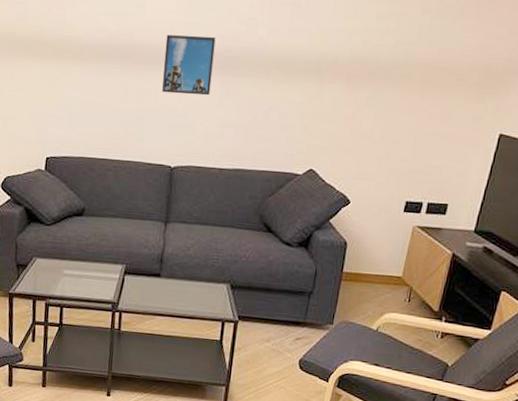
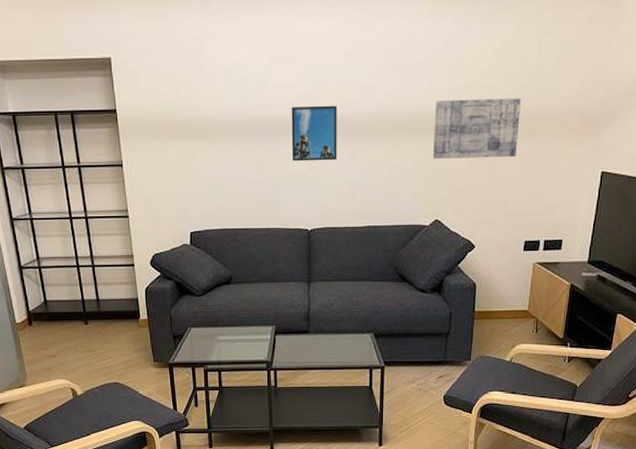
wall art: none [314,41,417,110] -> present [433,98,521,159]

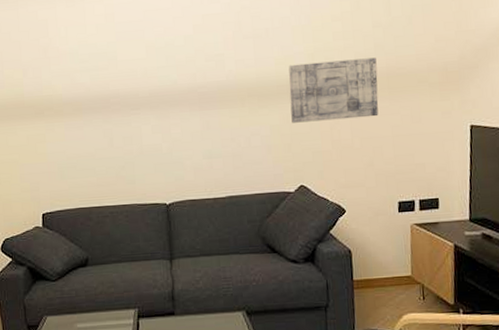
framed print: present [291,105,337,162] -> none [141,76,192,135]

